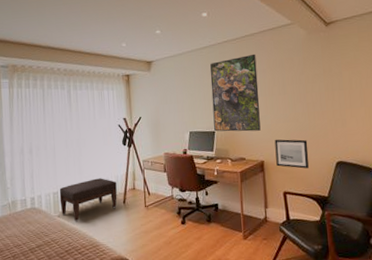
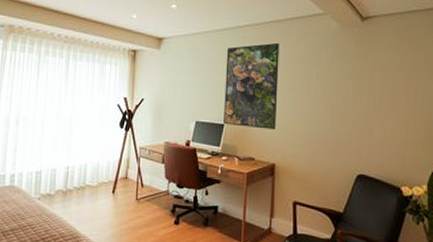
ottoman: present [59,178,117,223] -> none [42,161,107,209]
wall art: present [274,139,309,169] -> none [289,141,327,178]

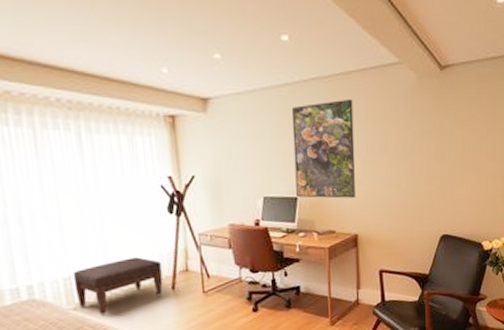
ottoman: none [42,161,107,209] -> present [72,257,163,317]

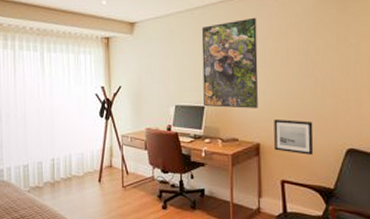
ottoman: present [72,257,163,317] -> none [30,152,92,200]
wall art: none [372,208,411,243] -> present [274,118,314,155]

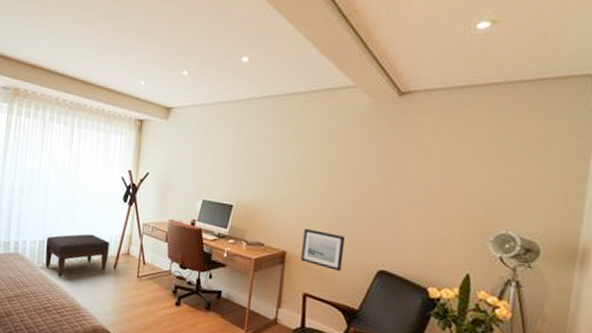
ottoman: none [30,152,92,200] -> present [45,234,109,280]
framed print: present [201,17,258,109] -> none [232,117,300,214]

